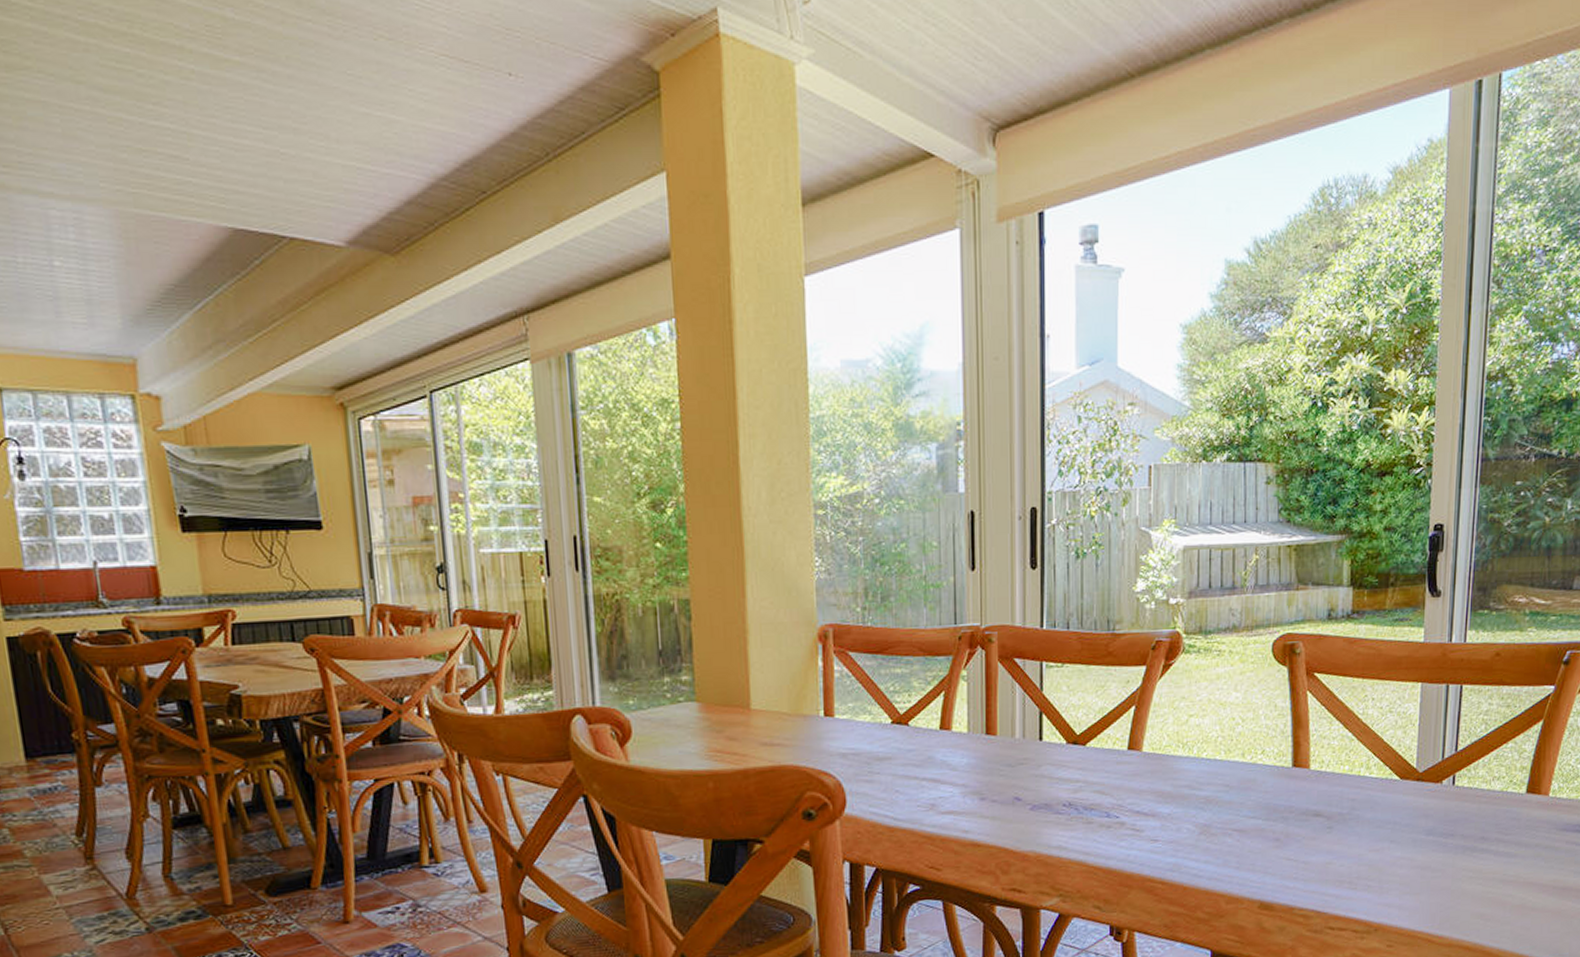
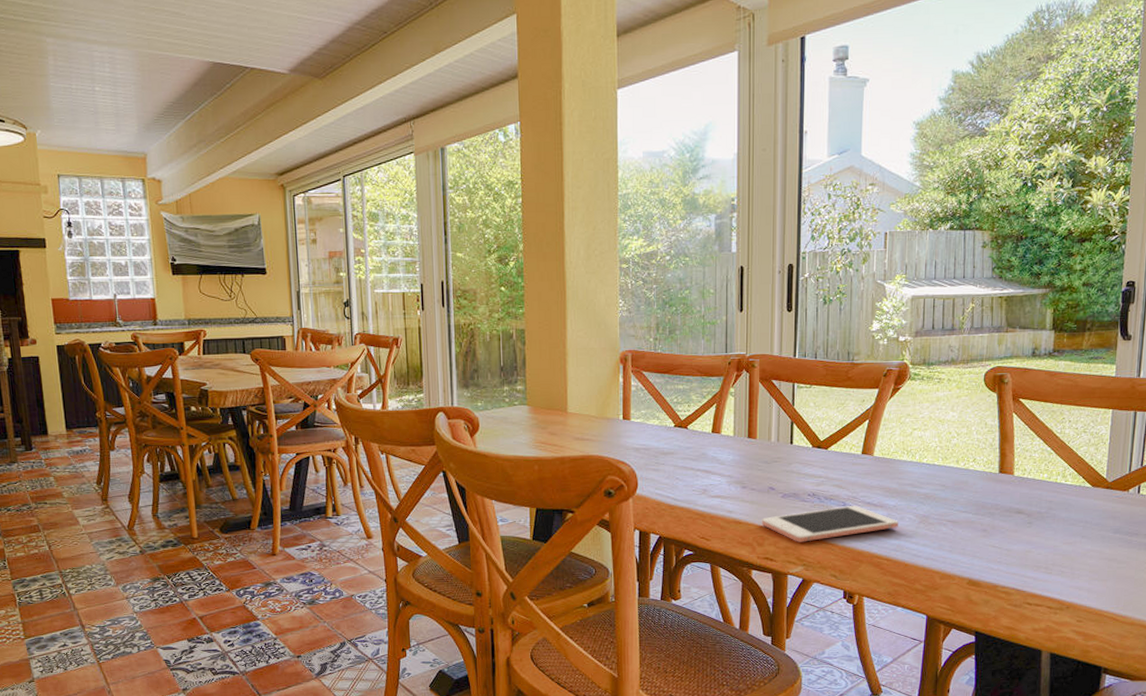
cell phone: none [1005,816,1174,867] -> present [761,506,898,542]

